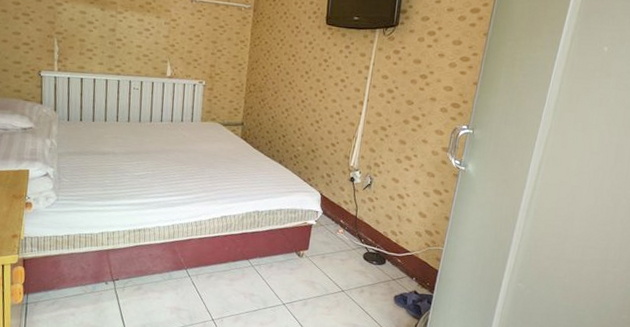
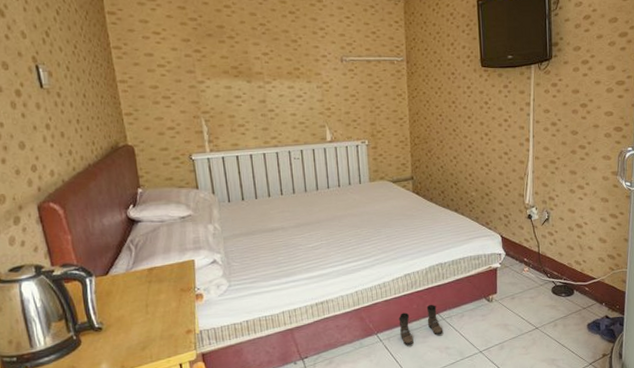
boots: none [209,250,251,285] -> present [398,305,444,345]

